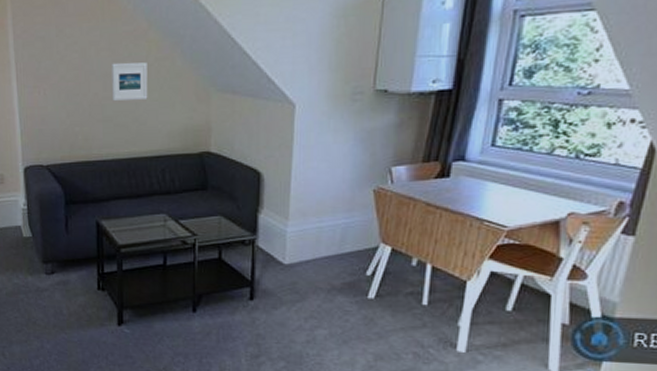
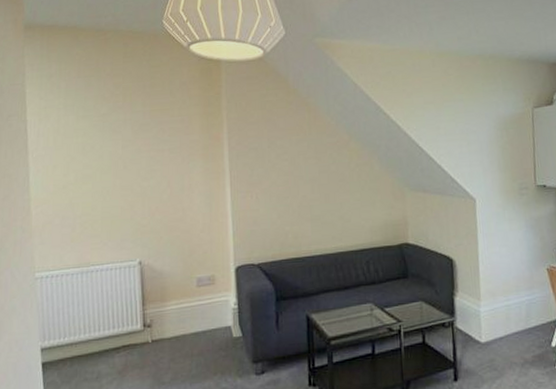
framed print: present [112,62,148,101] -> none [318,168,351,202]

